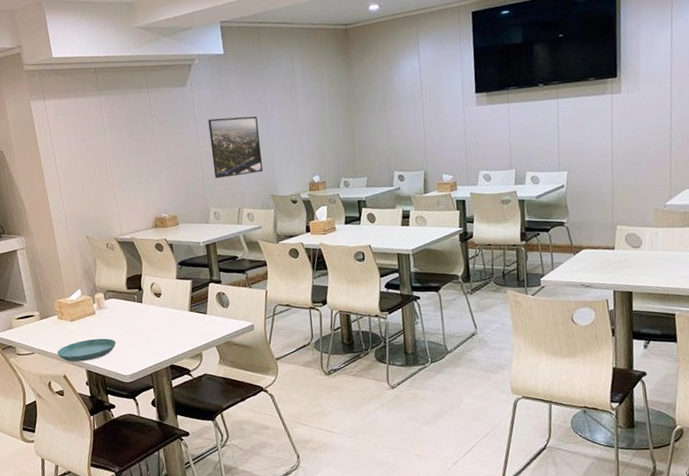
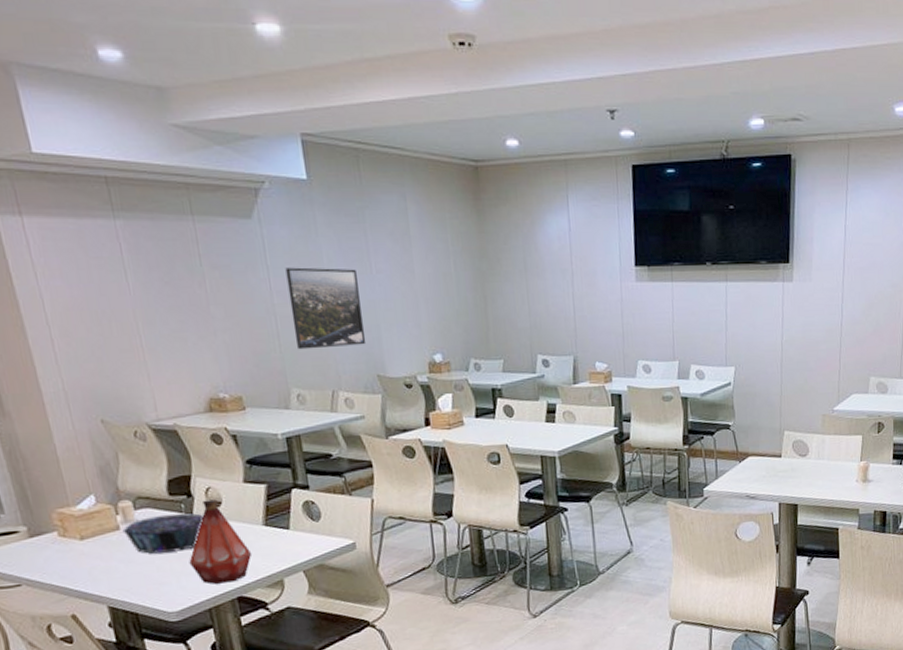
saucer: present [56,338,117,362] -> none [58,562,155,597]
decorative bowl: none [97,302,149,332] -> present [122,513,204,554]
bottle: none [139,292,181,355] -> present [189,499,252,584]

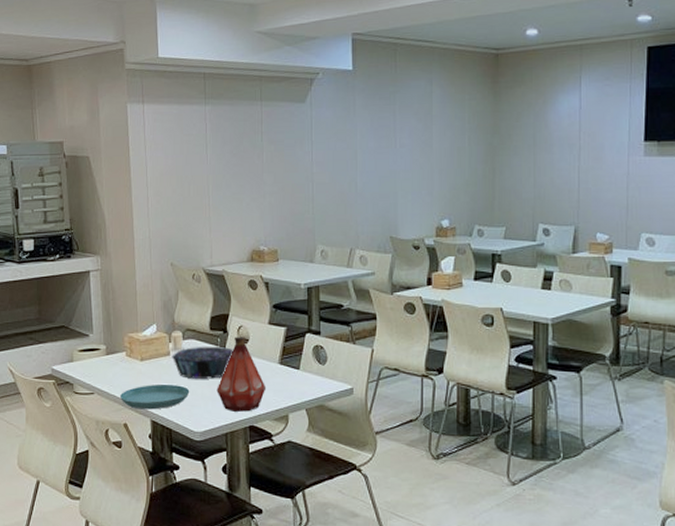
saucer: none [58,562,155,597] -> present [119,384,190,410]
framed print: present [285,267,367,350] -> none [326,142,384,212]

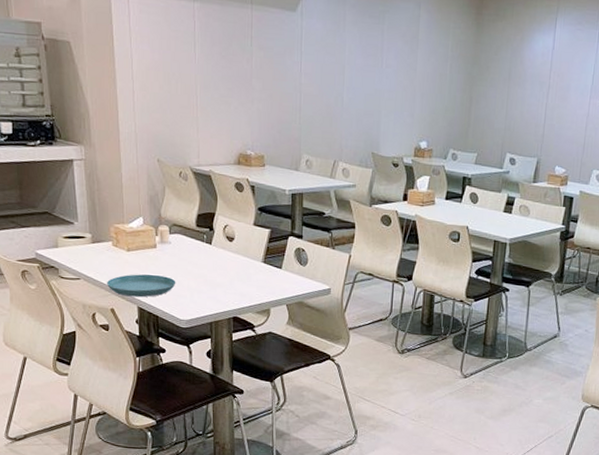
decorative bowl: present [171,346,233,379] -> none [158,241,219,273]
bottle: present [216,337,267,412] -> none [202,235,250,304]

